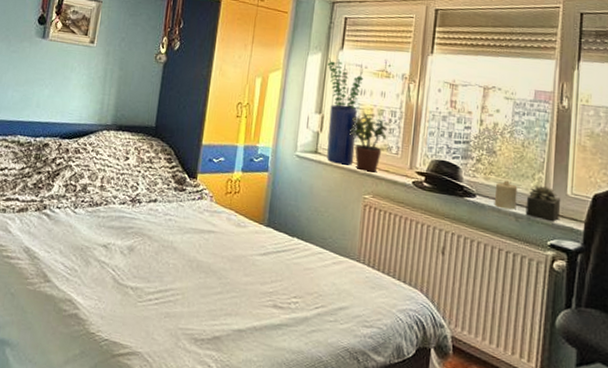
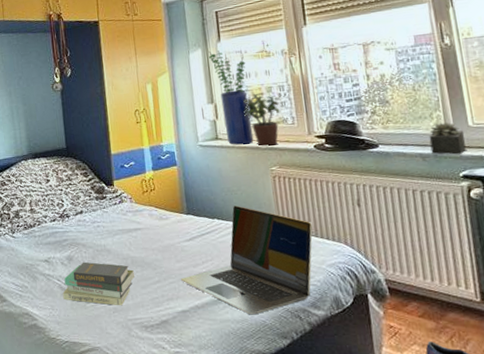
books: none [113,255,197,312] -> present [62,262,135,306]
laptop: none [243,227,392,348] -> present [180,205,313,315]
candle: present [494,180,518,210] -> none [396,125,421,153]

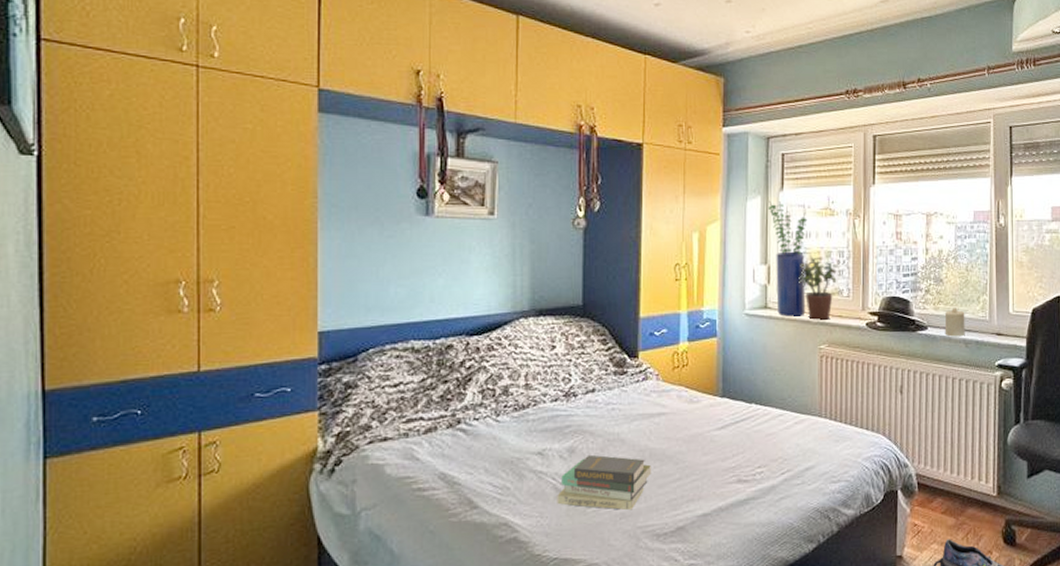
laptop: present [180,205,313,315] -> none [705,388,853,517]
candle: none [396,125,421,153] -> present [944,307,965,337]
succulent plant: present [429,122,467,156] -> none [974,307,1005,344]

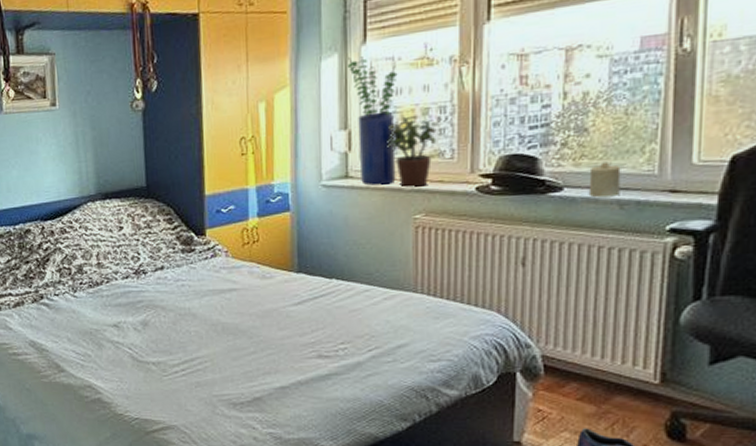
books: present [557,454,651,511] -> none [134,327,224,380]

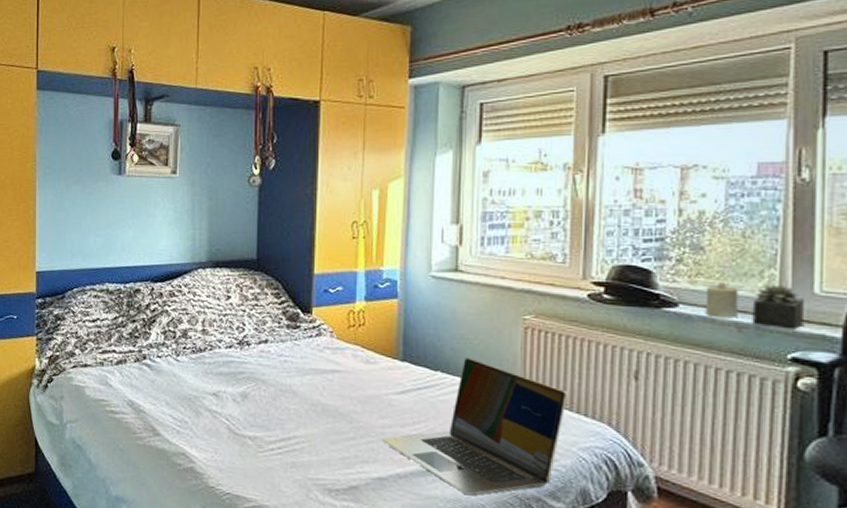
laptop: none [281,262,458,394] -> present [381,357,567,496]
vase: present [347,56,398,186] -> none [461,154,511,282]
potted plant: present [387,115,438,188] -> none [498,216,551,288]
succulent plant: none [633,157,684,203] -> present [752,284,806,331]

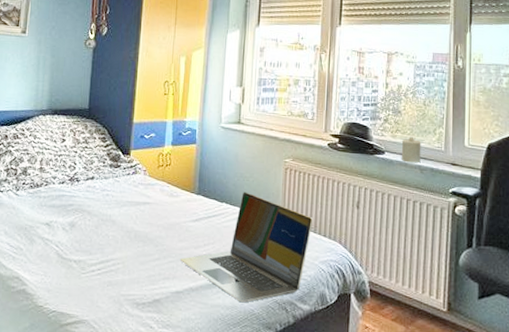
succulent plant: present [752,284,806,331] -> none [429,139,460,173]

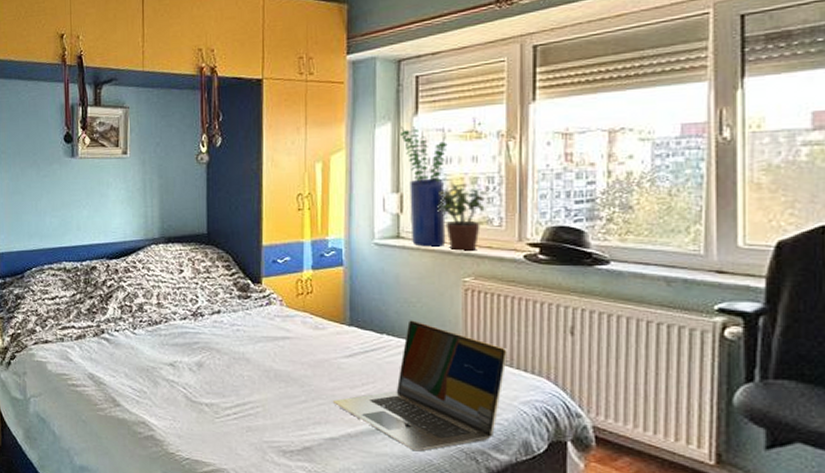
vase: none [245,33,279,133] -> present [399,126,448,247]
potted plant: none [269,83,304,138] -> present [437,183,487,251]
candle: present [401,137,421,163] -> none [635,239,667,273]

